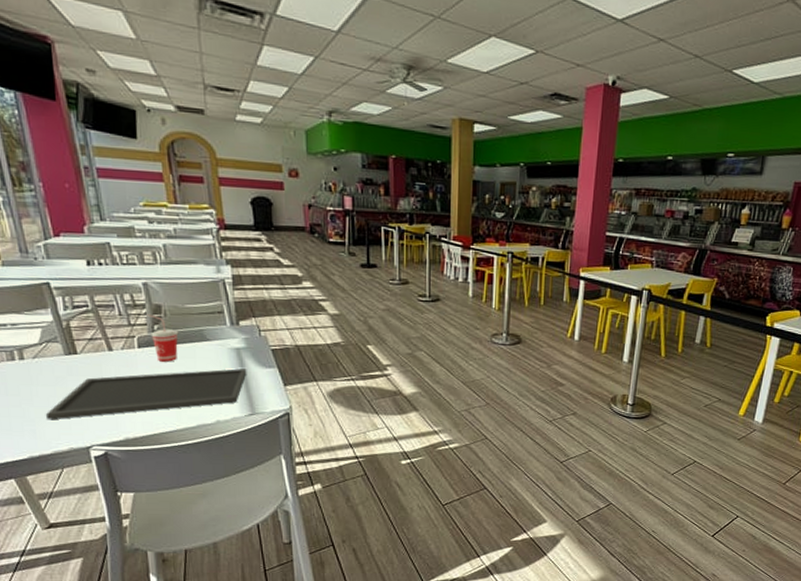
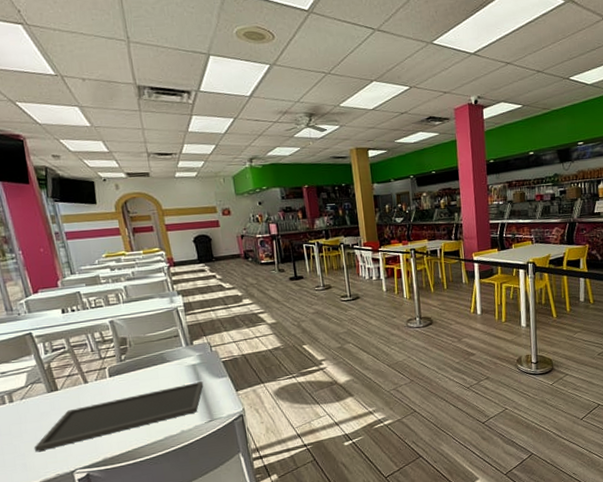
beverage cup: present [146,314,179,362] -> none [114,346,143,387]

